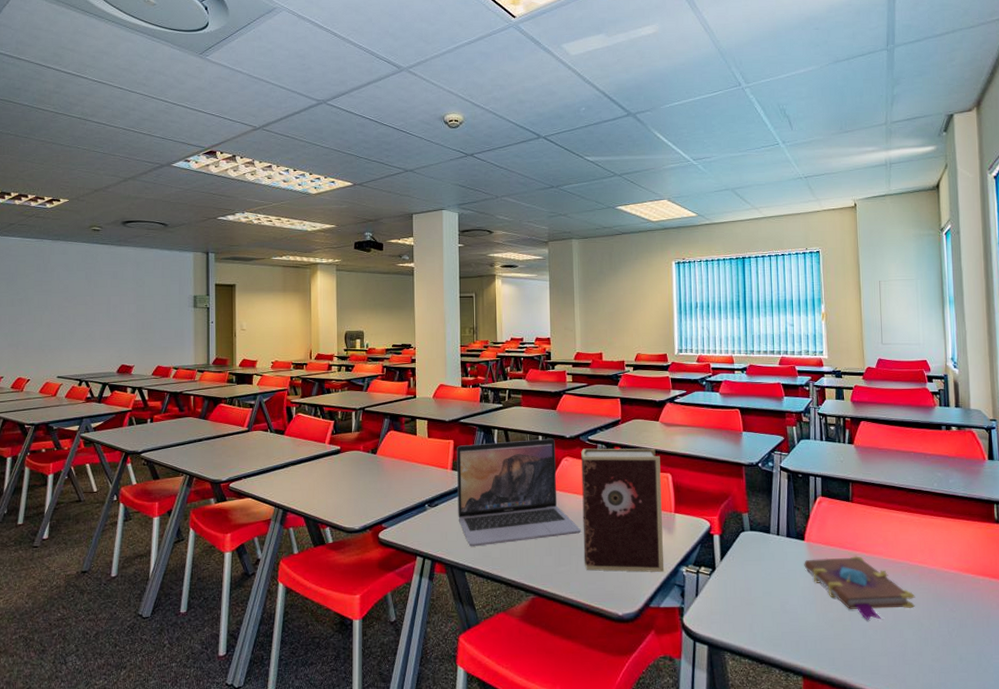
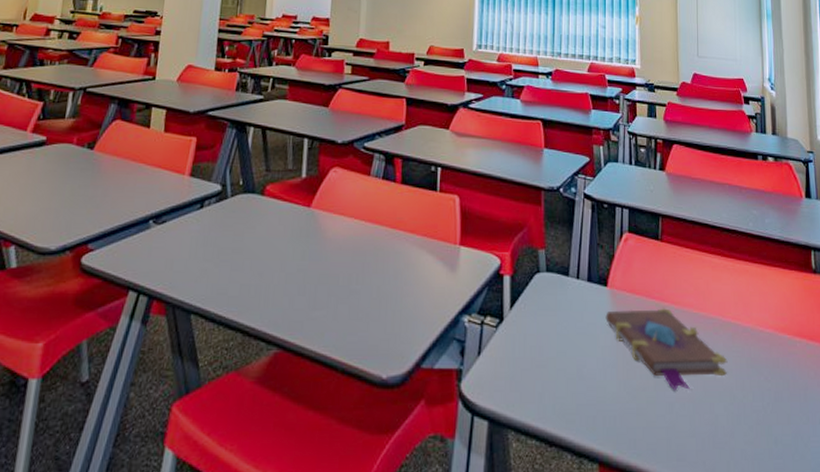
laptop: present [457,438,581,547] -> none [190,142,345,280]
book: present [581,448,665,573] -> none [345,158,448,323]

